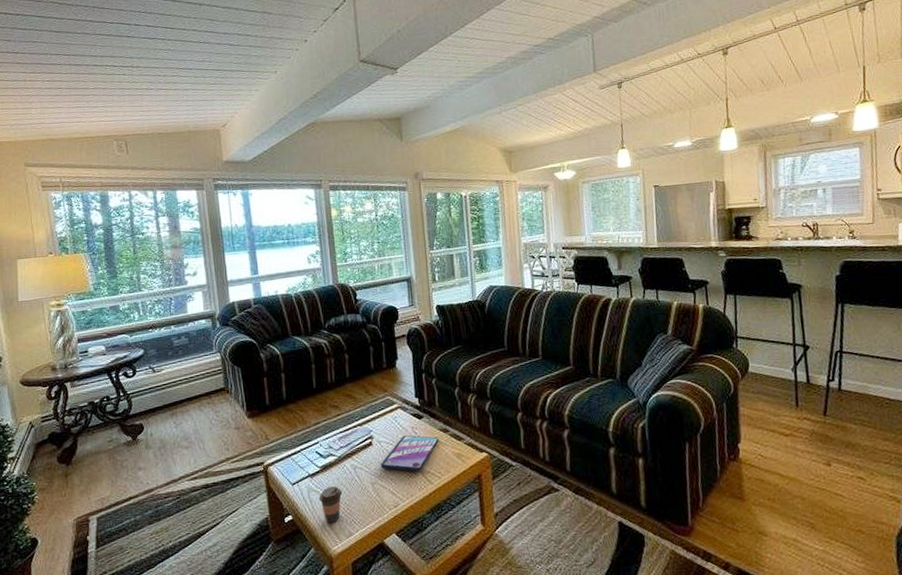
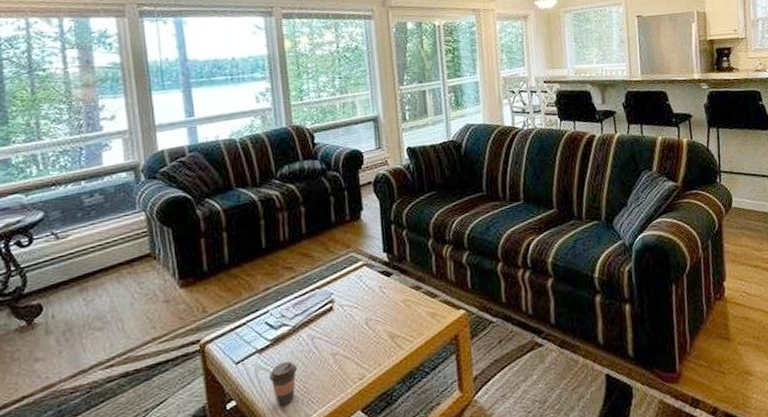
video game case: present [381,435,439,472] -> none [343,295,411,337]

